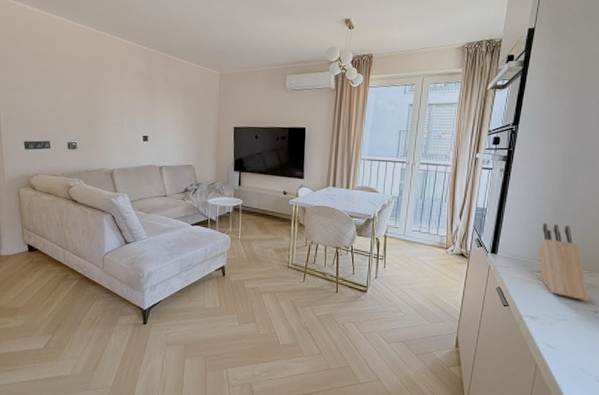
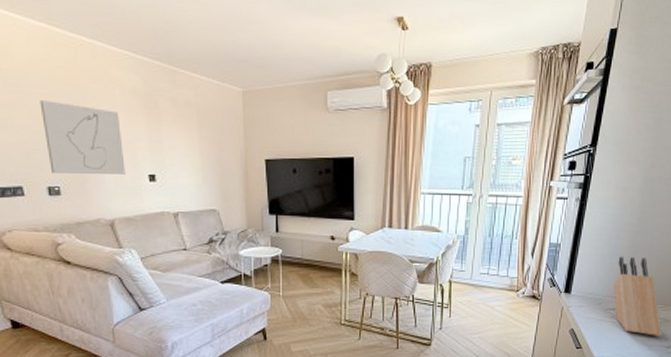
wall art: none [70,78,127,135] -> present [40,100,125,174]

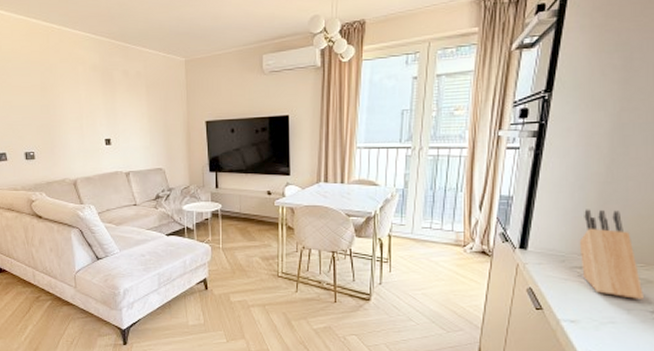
wall art: present [40,100,125,174] -> none [20,80,86,141]

